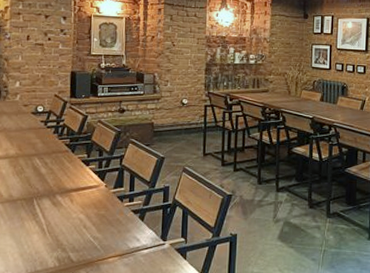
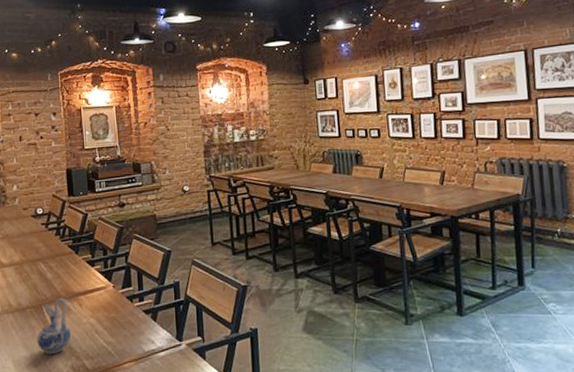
ceramic pitcher: none [25,192,59,244] -> present [37,298,71,354]

